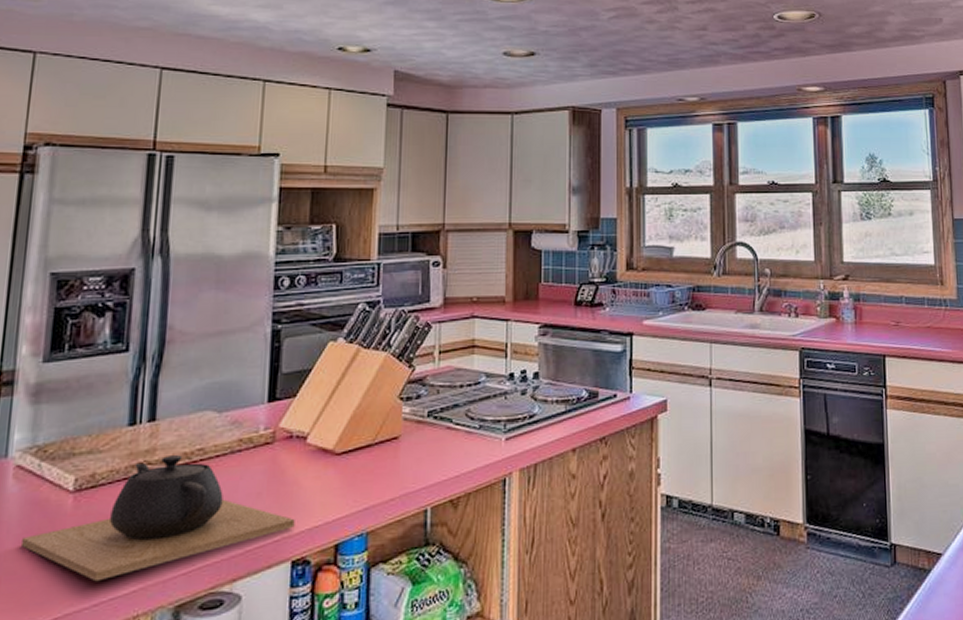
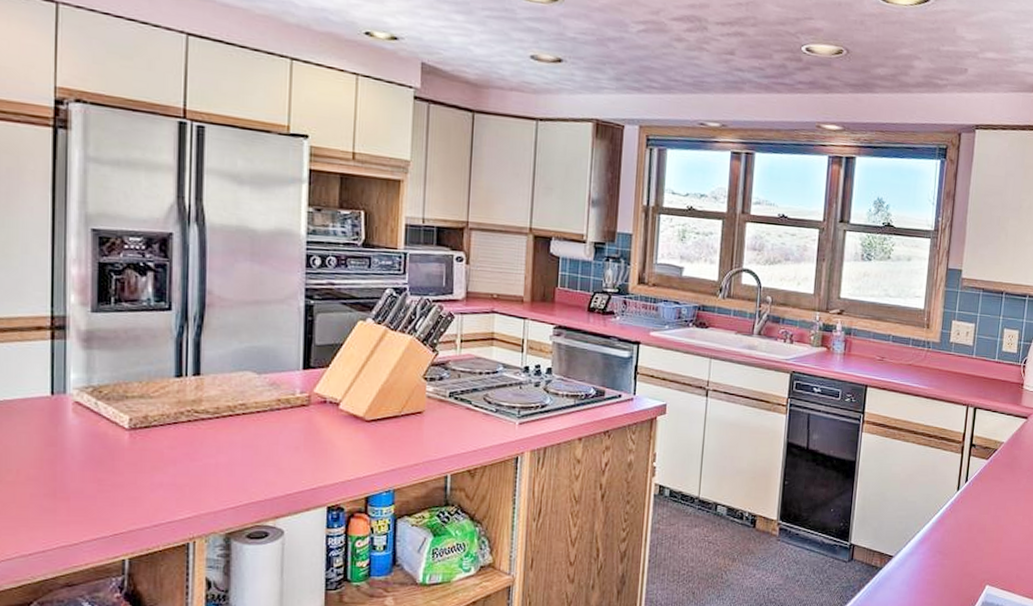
teapot: present [22,455,295,582] -> none [86,407,330,507]

